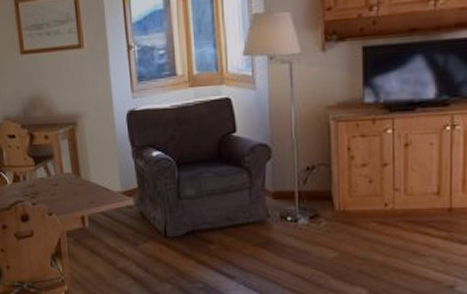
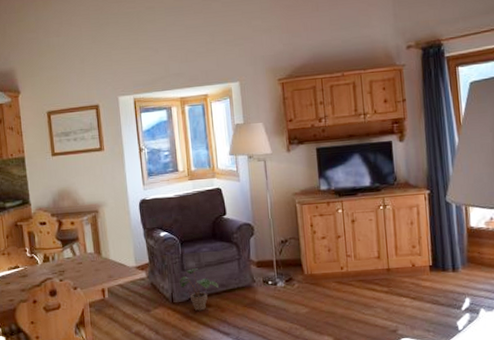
potted plant: none [175,197,223,249] -> present [180,268,219,312]

